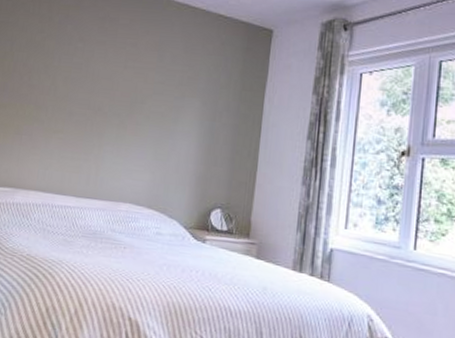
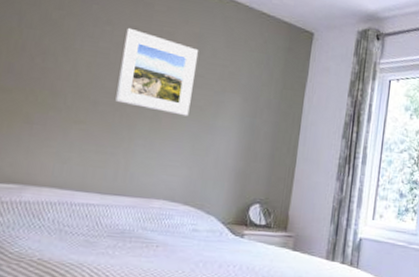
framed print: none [87,42,160,123] -> present [115,27,199,117]

